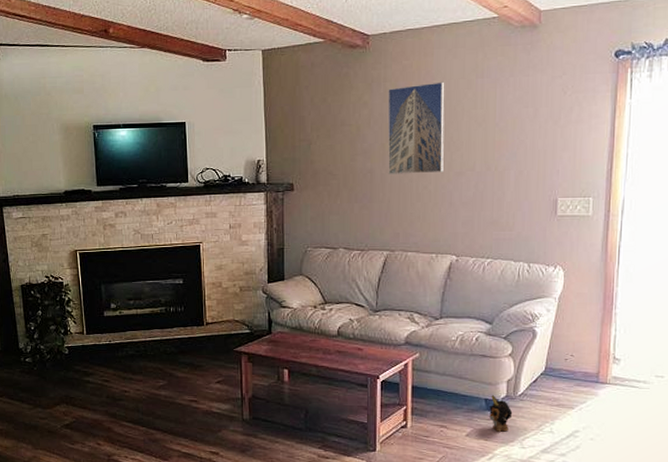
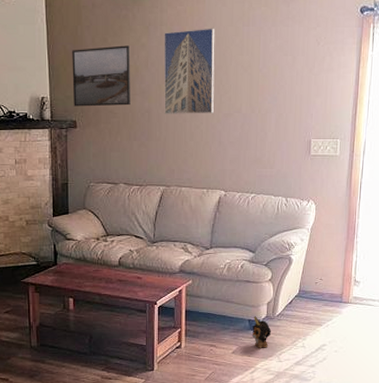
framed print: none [290,104,352,169] -> present [72,45,131,107]

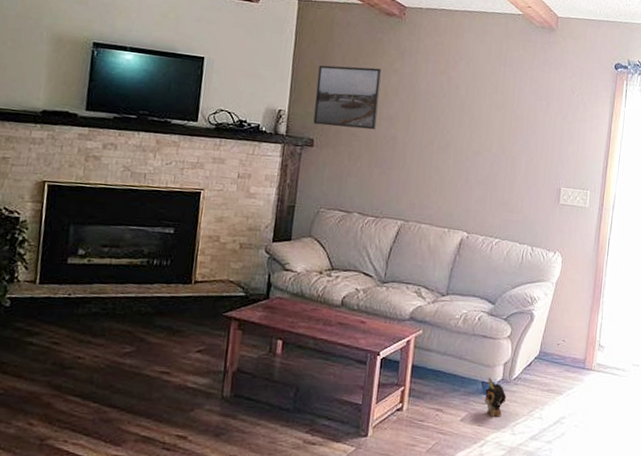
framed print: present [164,28,215,114] -> none [410,61,472,149]

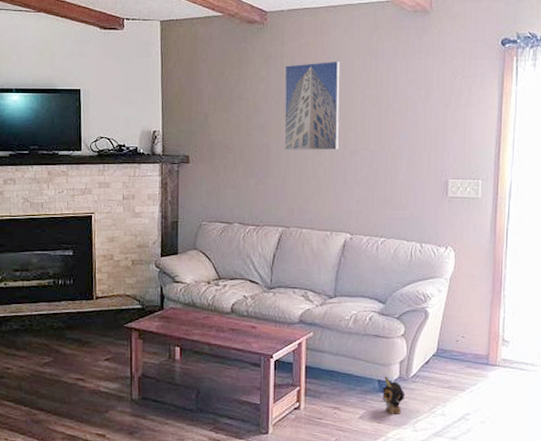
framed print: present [313,65,381,130] -> none [186,78,249,141]
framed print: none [410,61,472,149] -> present [284,61,341,151]

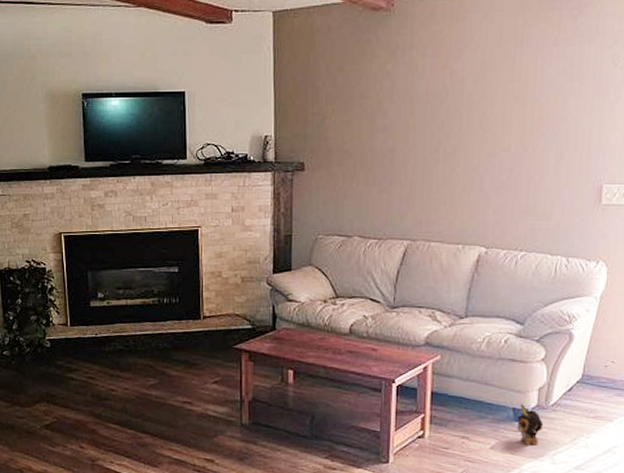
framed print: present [284,61,341,151] -> none [411,50,479,154]

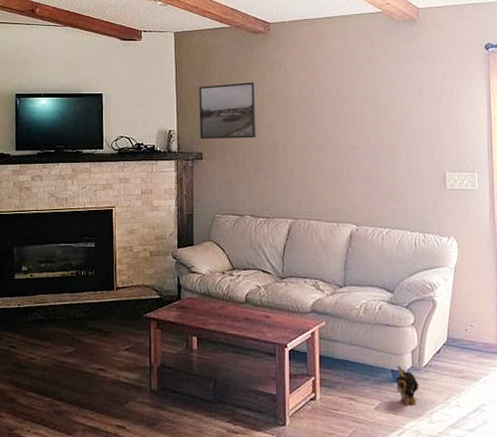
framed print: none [301,74,372,146] -> present [199,82,256,139]

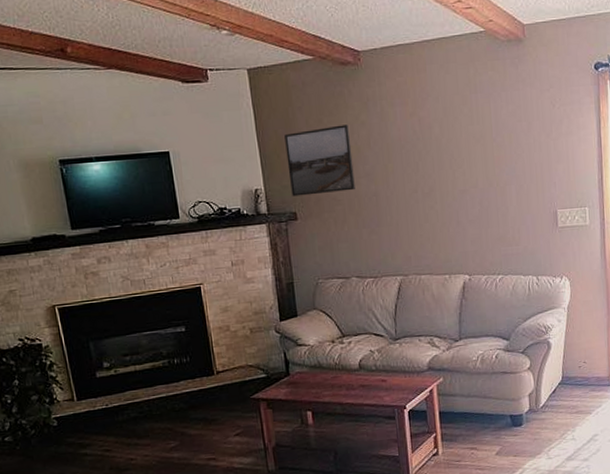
plush toy: present [396,366,419,405] -> none [515,410,537,446]

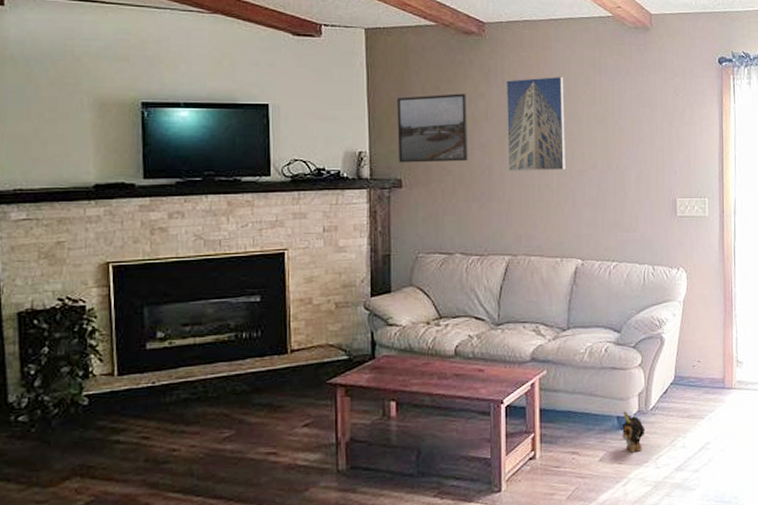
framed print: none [384,98,448,196] -> present [506,76,565,171]
plush toy: none [515,410,537,446] -> present [622,411,646,452]

